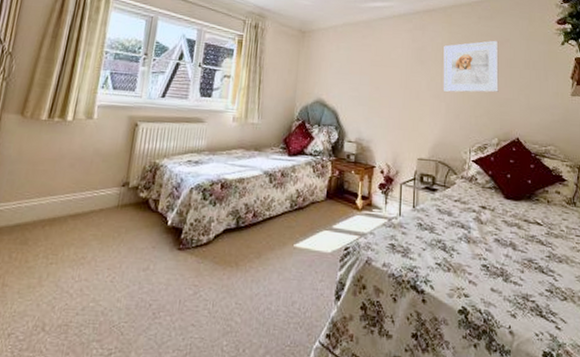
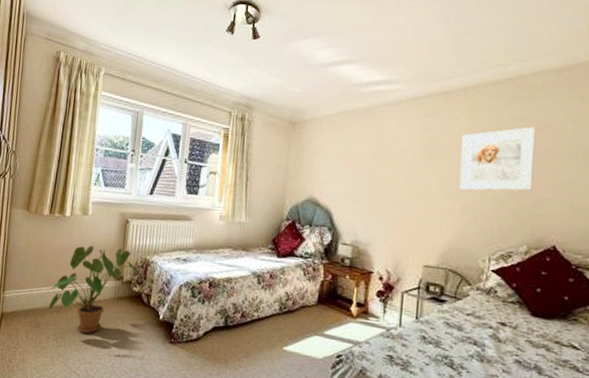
house plant: none [40,150,152,247] -> present [49,245,144,333]

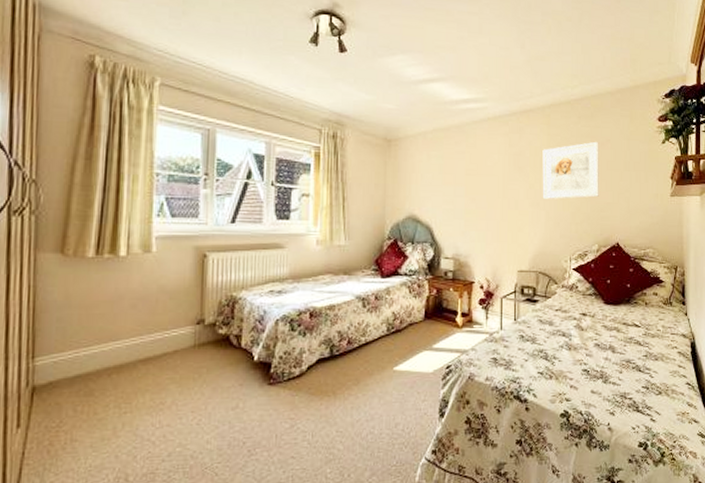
house plant: present [49,245,144,333] -> none [103,287,231,392]

